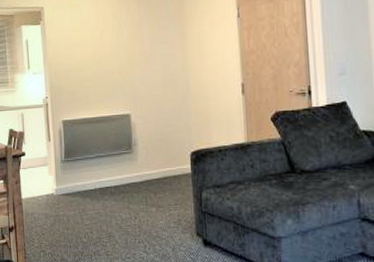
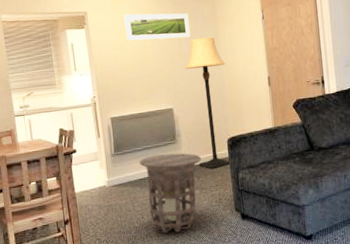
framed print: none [82,9,154,39] -> present [124,13,191,41]
side table: none [90,164,159,254] -> present [139,153,201,233]
lamp: none [146,36,192,185] -> present [185,37,229,169]

